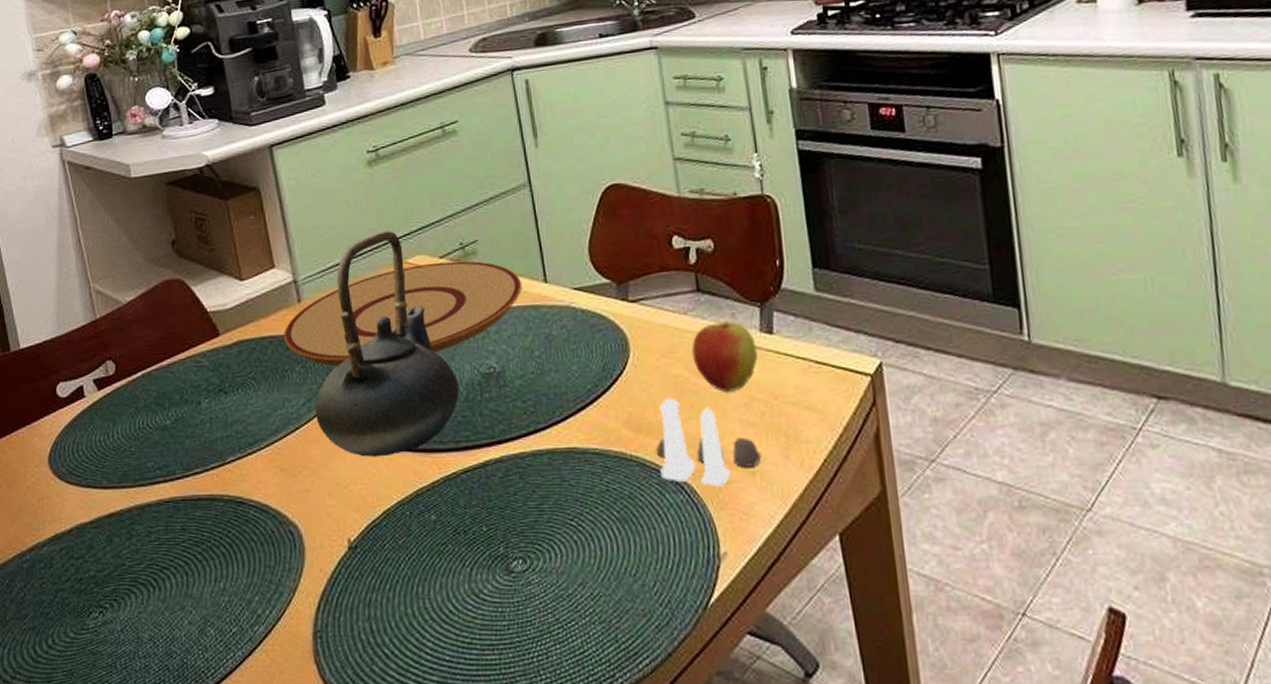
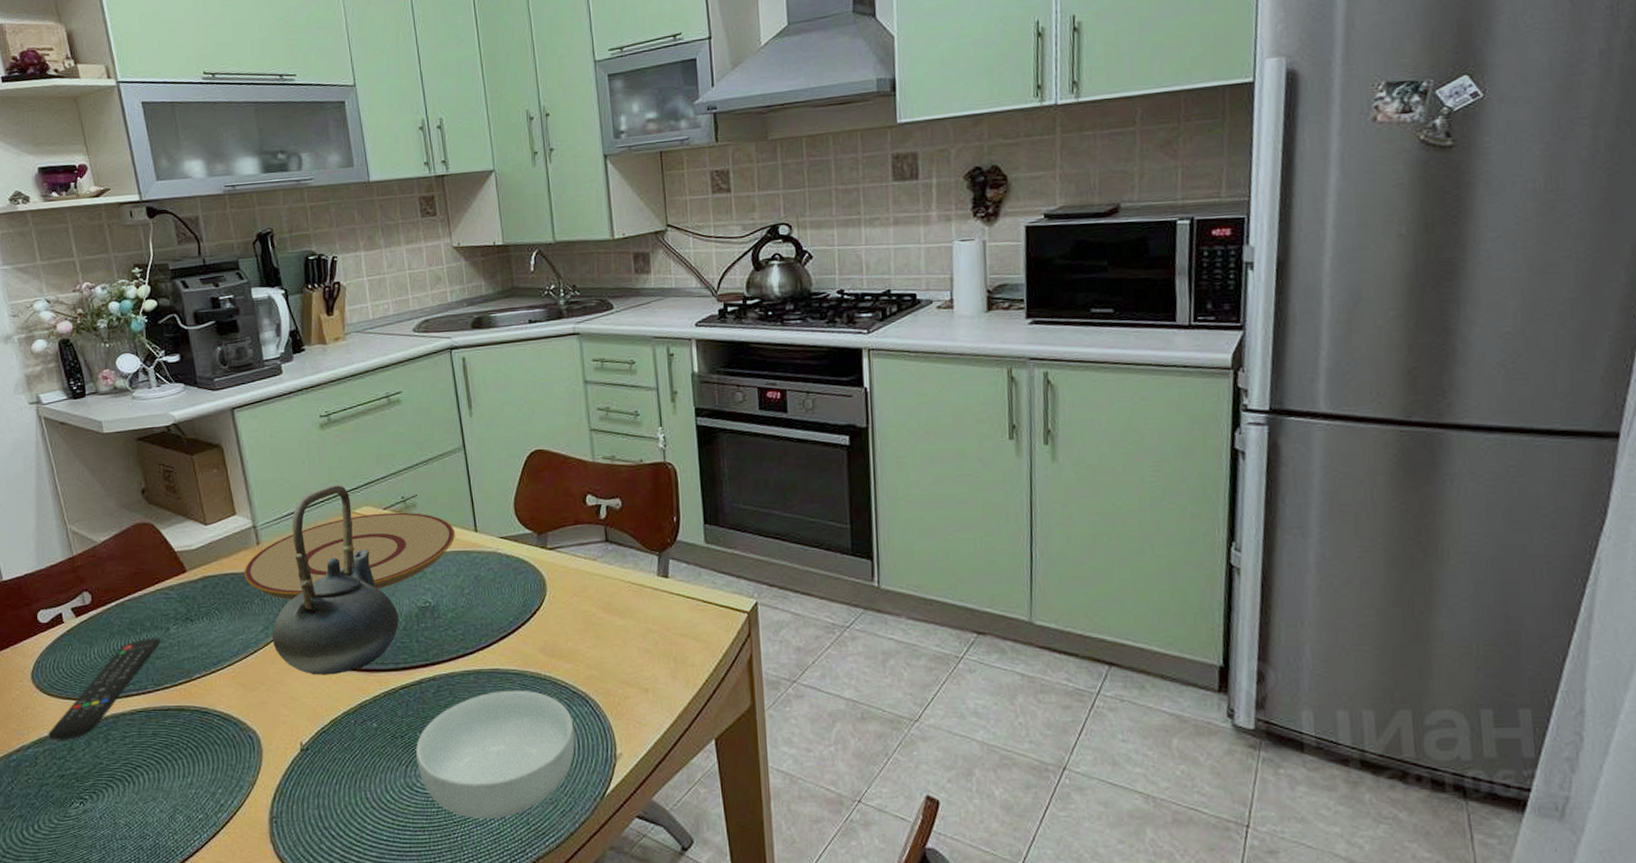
remote control: none [65,413,192,537] -> present [48,637,161,740]
cereal bowl: none [481,473,670,636] -> present [415,690,575,820]
salt and pepper shaker set: present [657,397,761,486] -> none [567,628,654,701]
apple: present [691,312,758,392] -> none [599,559,654,625]

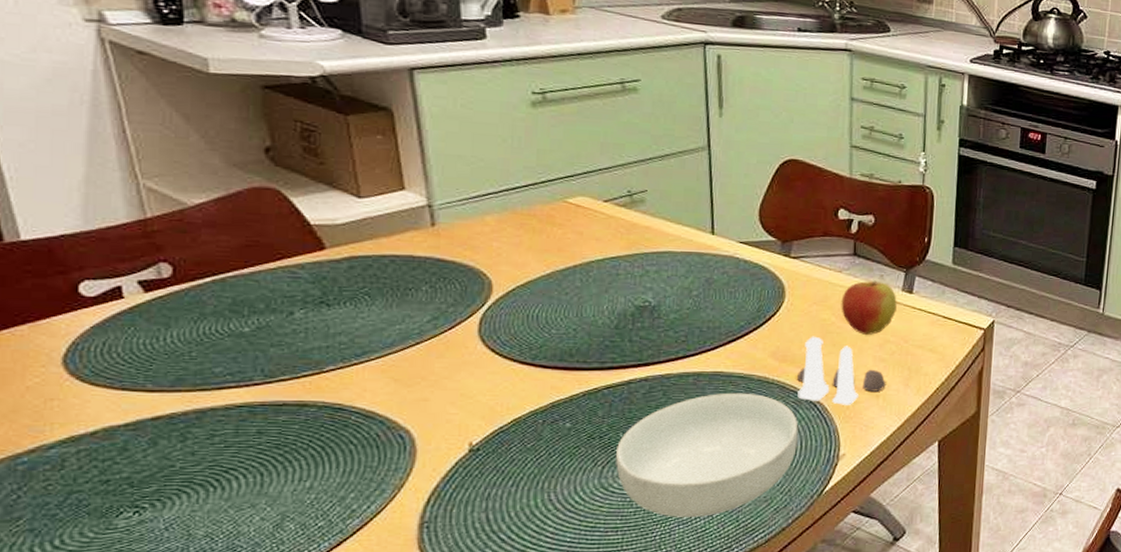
remote control: present [48,637,161,740] -> none [86,322,280,439]
plate: present [244,512,456,600] -> none [409,205,689,290]
teapot: present [271,485,399,675] -> none [441,169,610,372]
salt and pepper shaker set: none [567,628,654,701] -> present [797,336,886,405]
apple: none [599,559,654,625] -> present [841,274,897,335]

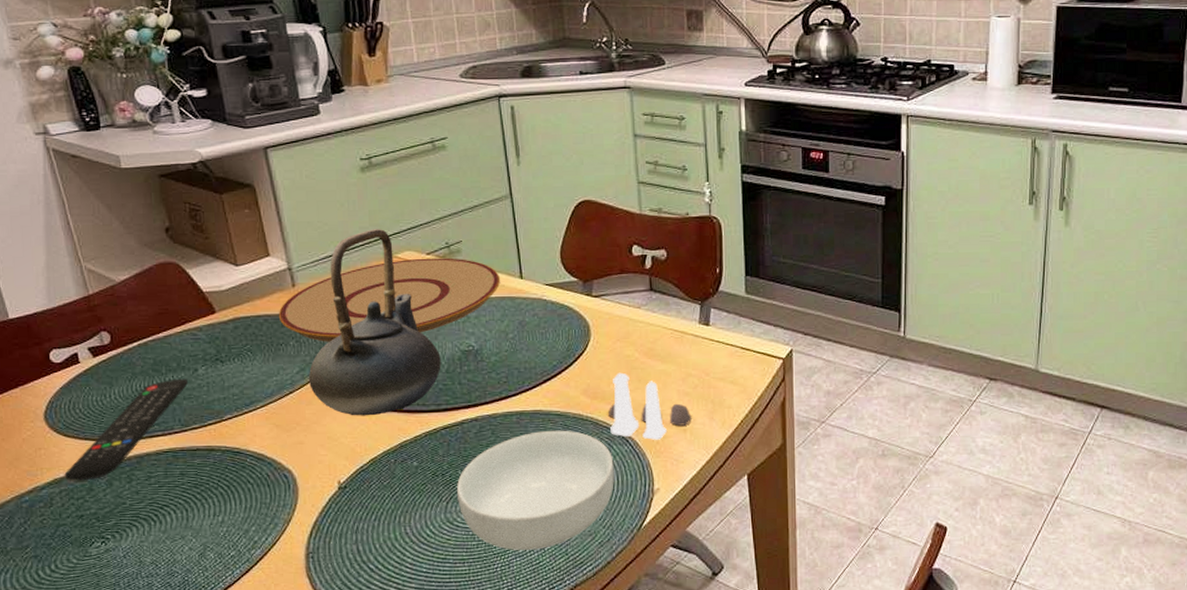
remote control: none [86,322,280,439] -> present [64,378,189,481]
plate: none [409,205,689,290] -> present [278,257,501,342]
teapot: none [441,169,610,372] -> present [308,229,441,416]
apple: present [841,274,897,335] -> none [642,308,695,369]

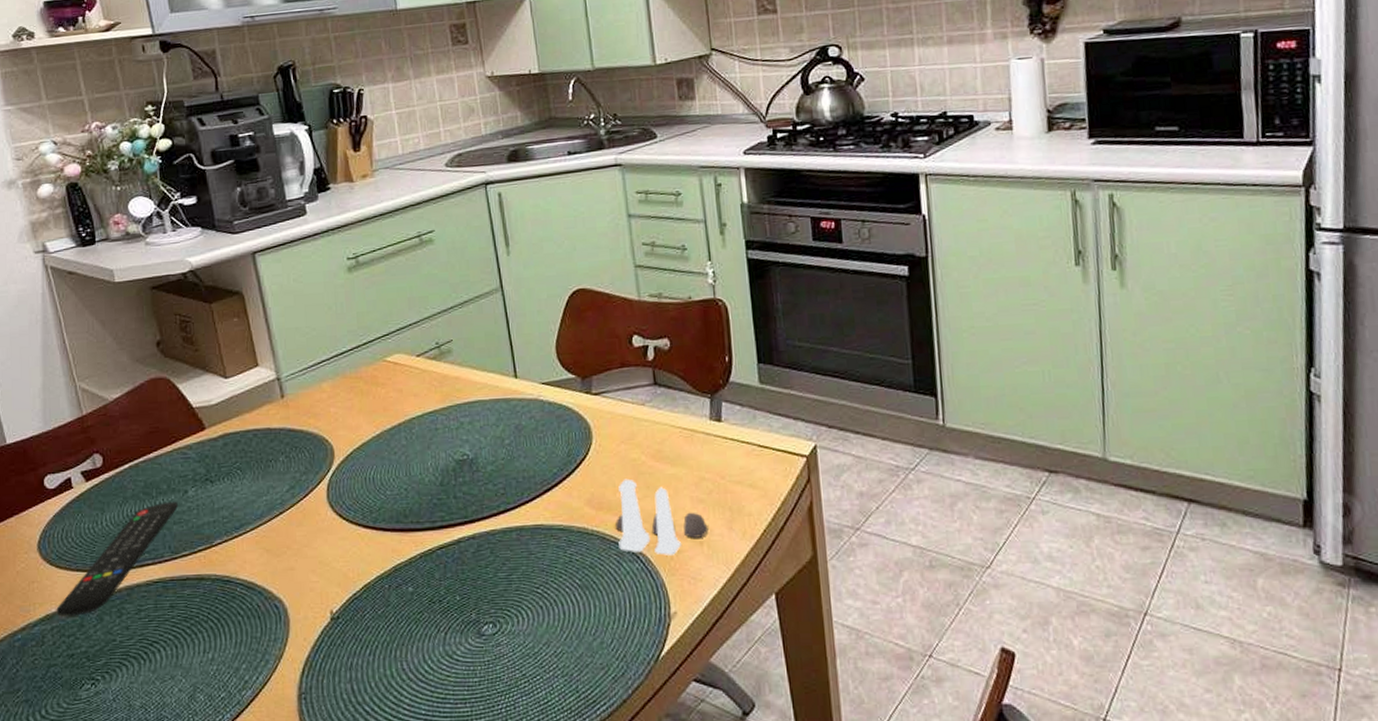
plate: present [278,257,501,342] -> none [267,359,494,457]
teapot: present [308,229,441,416] -> none [298,331,435,537]
cereal bowl: present [456,430,614,551] -> none [455,546,626,689]

